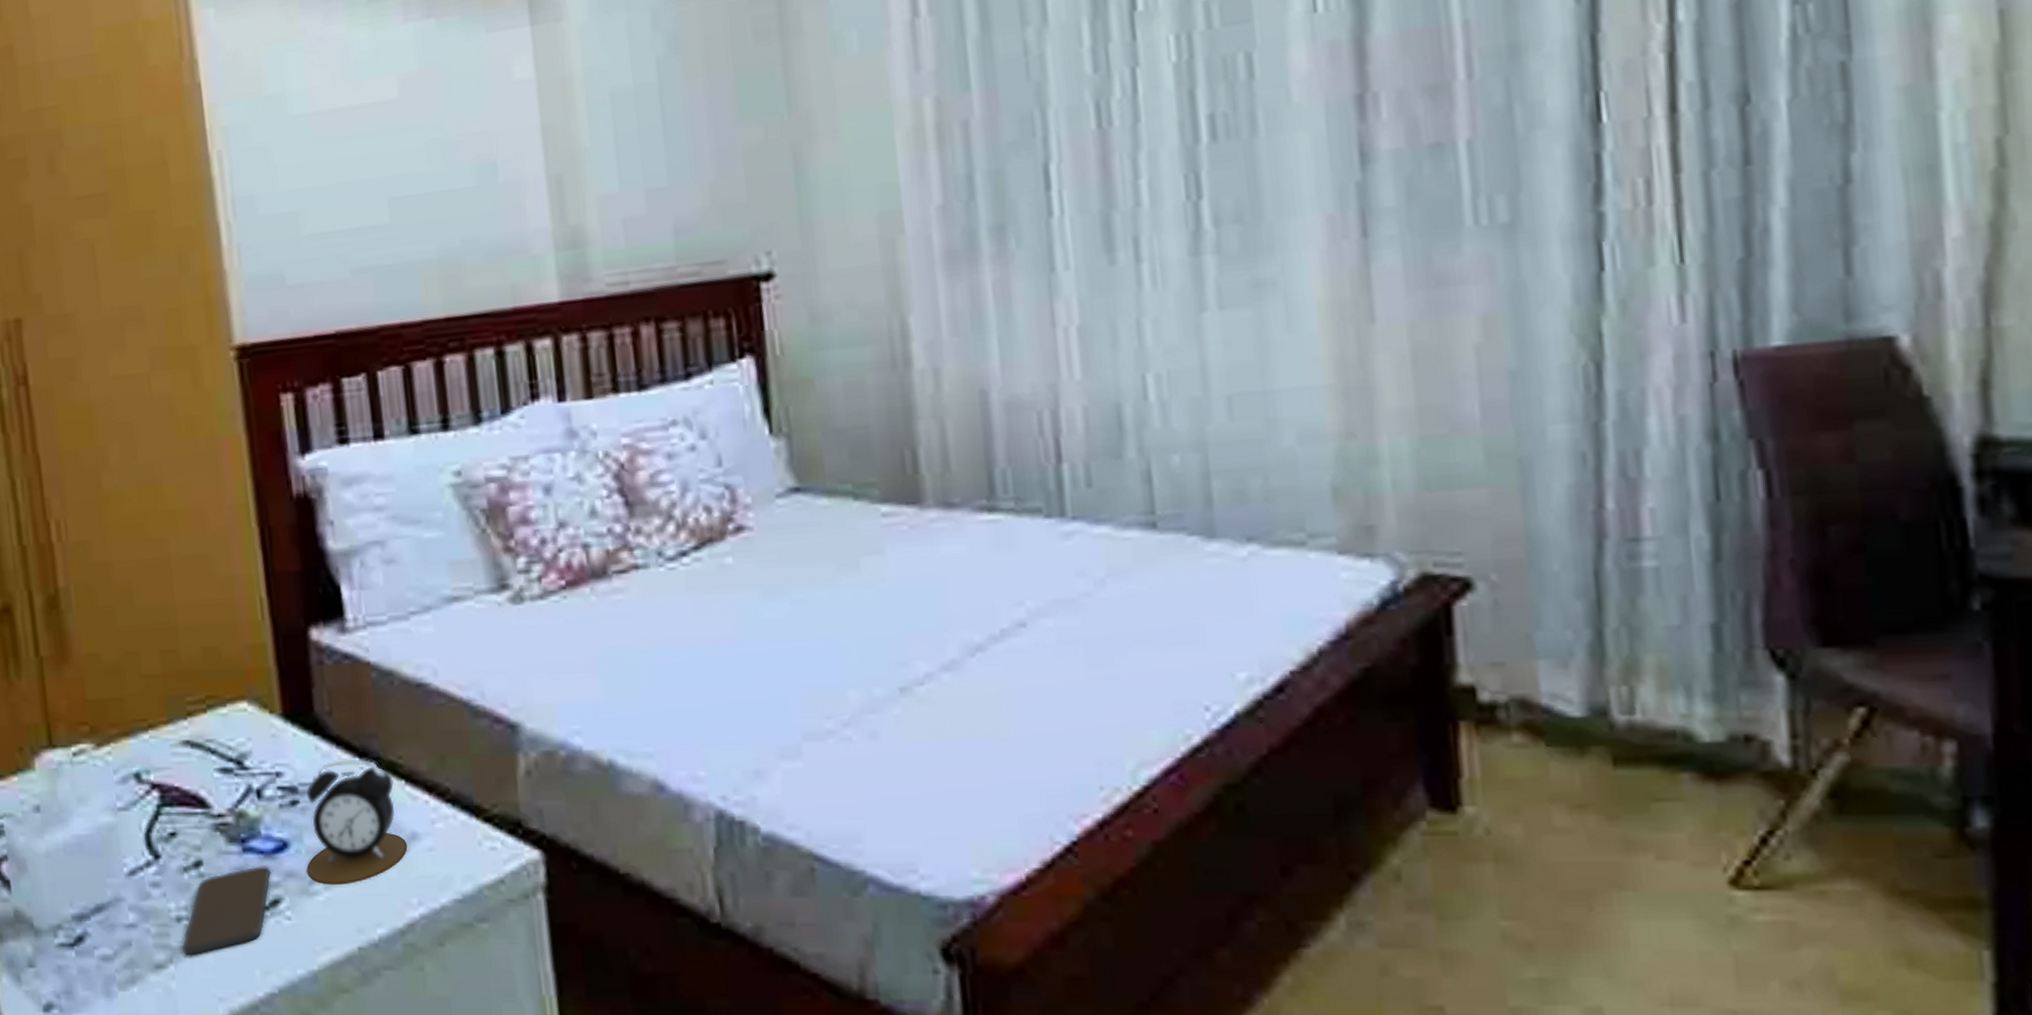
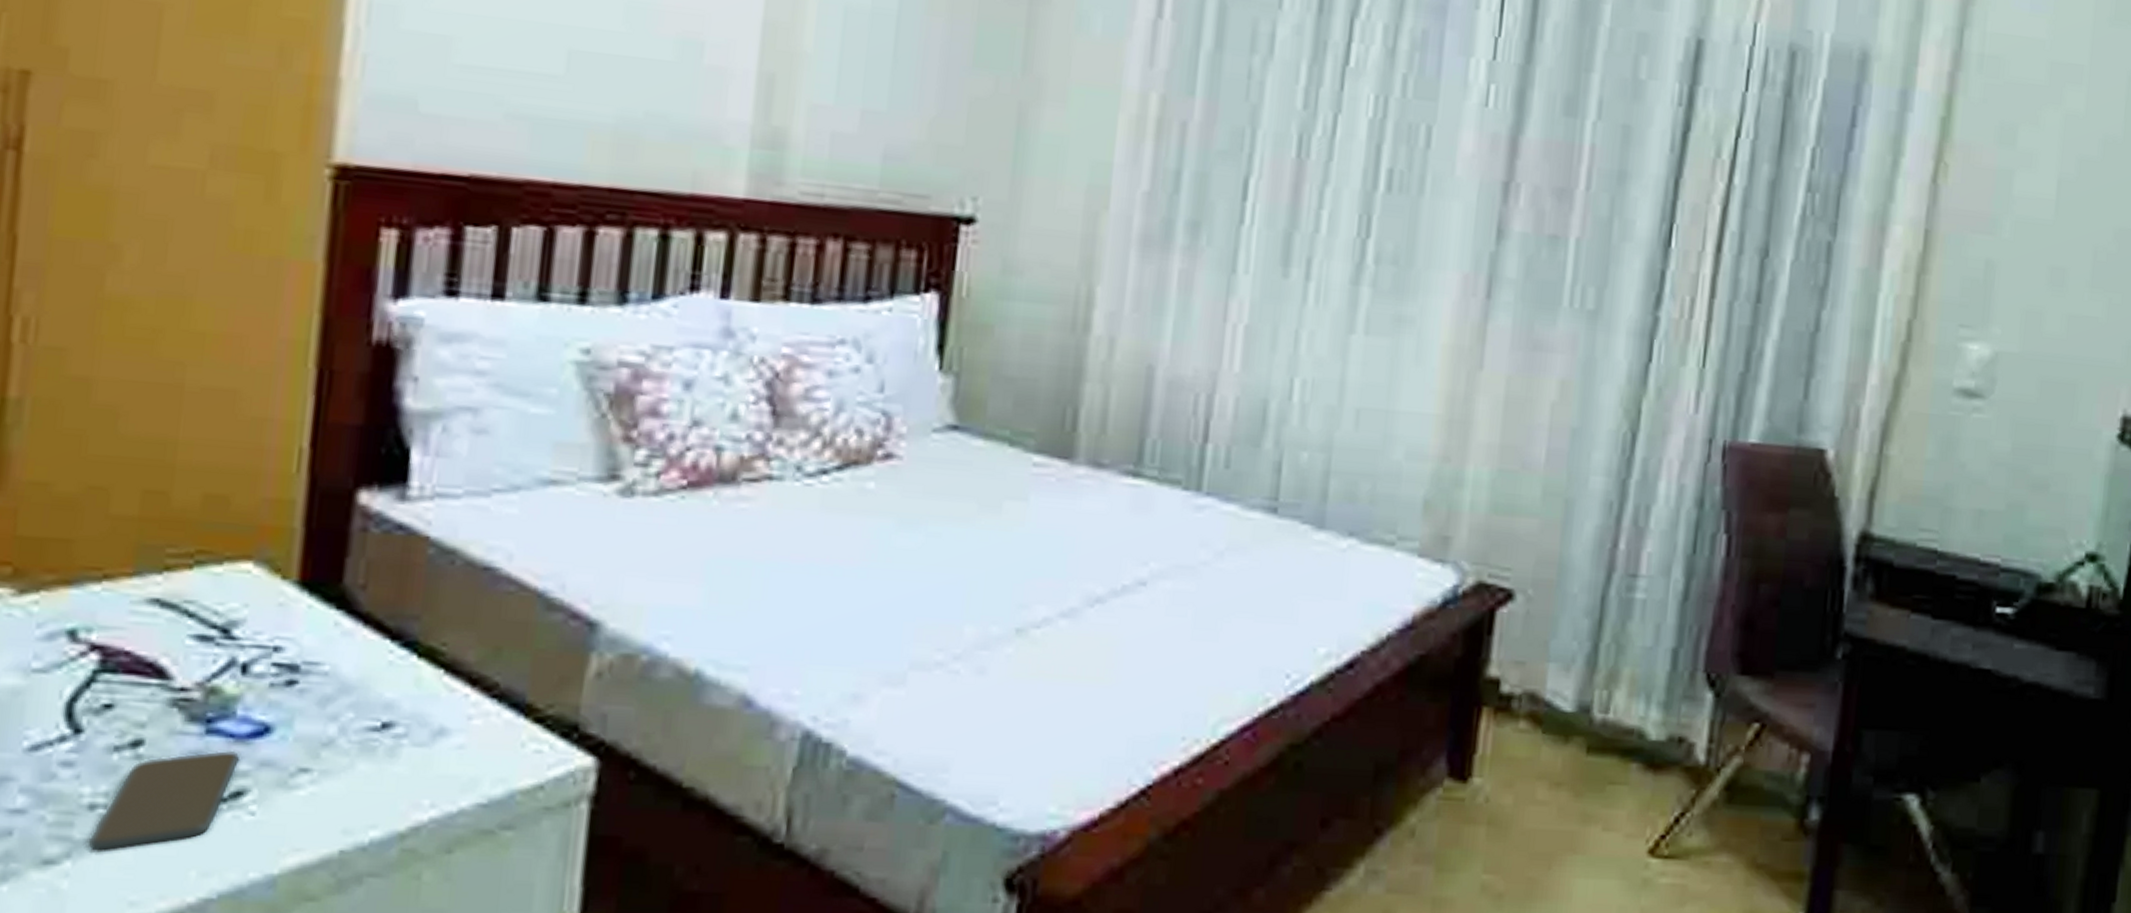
alarm clock: present [305,759,408,886] -> none [288,640,432,781]

